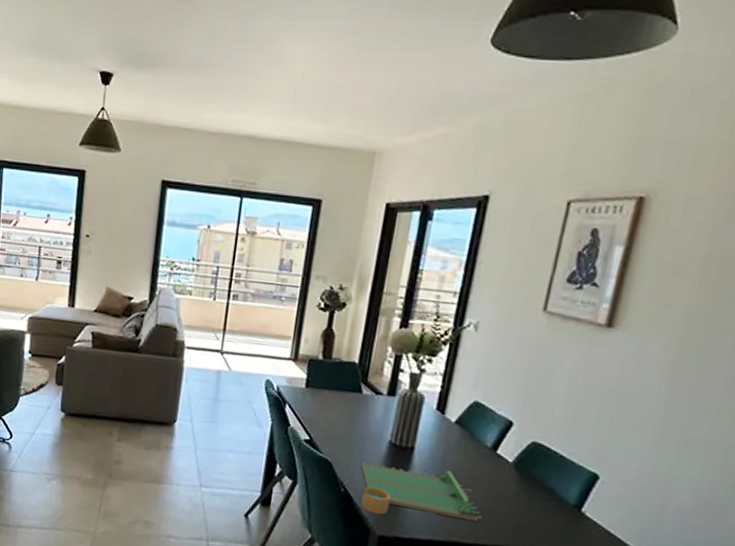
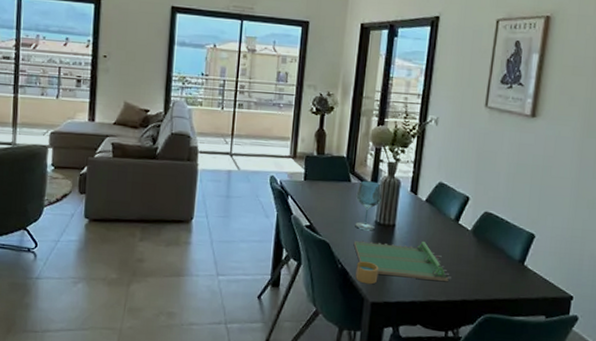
wine glass: none [364,392,400,453] -> present [355,180,382,231]

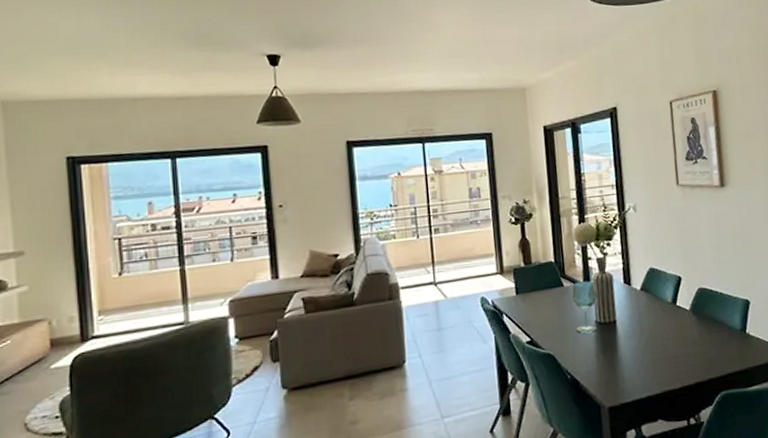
placemat: present [353,240,452,285] -> none [578,332,682,390]

